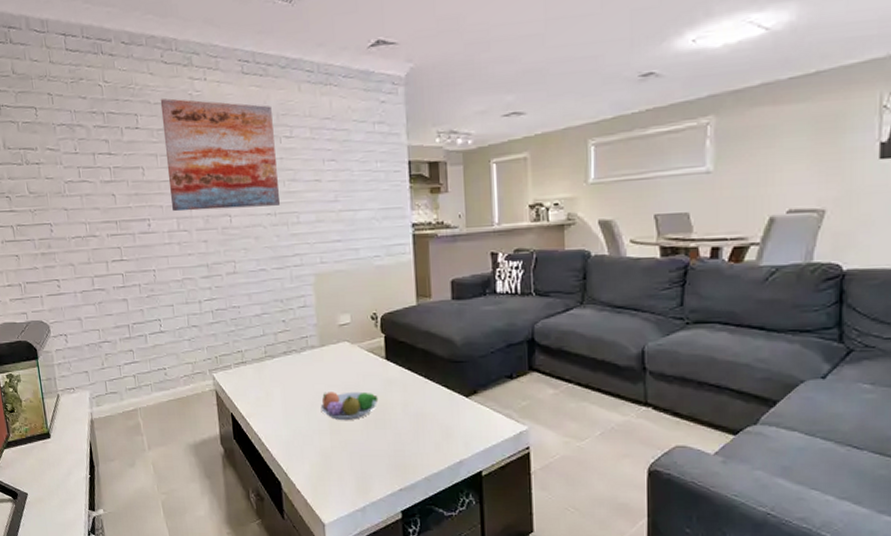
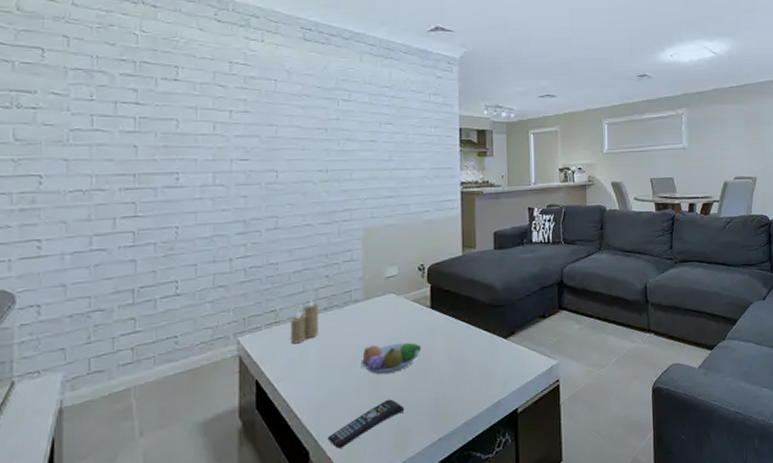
wall art: present [160,98,280,212] -> none [208,55,332,166]
candle: none [254,343,280,384] -> present [290,299,318,344]
remote control: none [295,445,365,484] -> present [327,399,405,449]

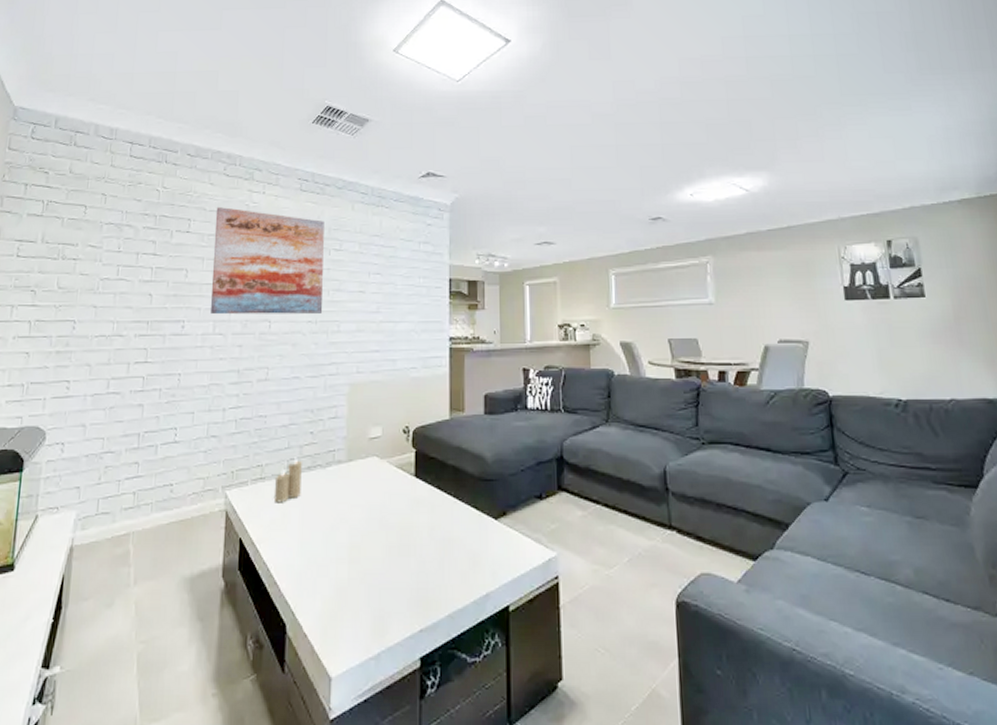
wall art: none [208,55,332,166] -> present [210,207,324,315]
remote control: present [327,399,405,449] -> none [304,576,385,625]
fruit bowl: present [361,342,422,374] -> none [341,513,404,546]

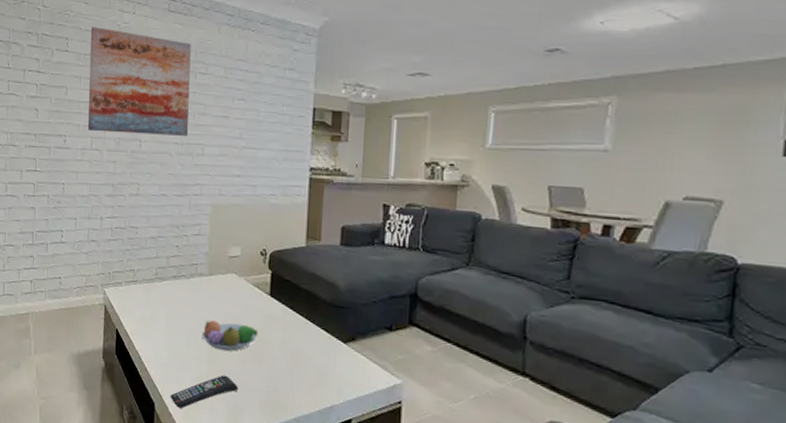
candle: present [273,457,302,503] -> none [144,266,168,304]
remote control: none [304,576,385,625] -> present [170,375,239,409]
fruit bowl: none [341,513,404,546] -> present [202,320,258,351]

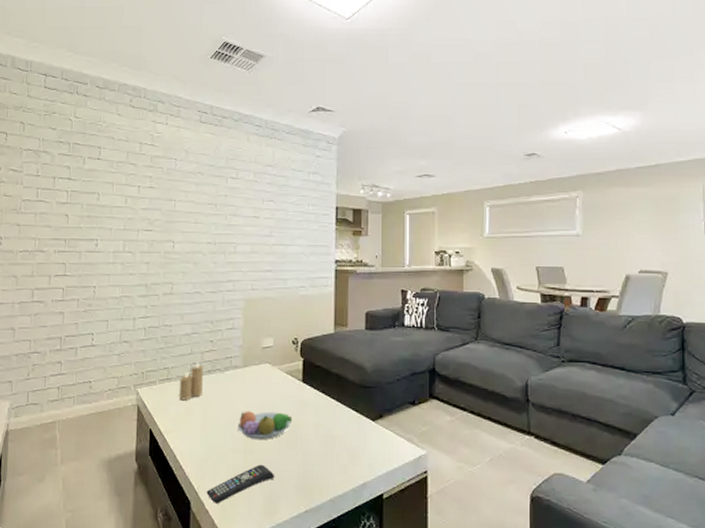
wall art: present [87,27,191,136] -> none [120,137,222,236]
candle: none [144,266,168,304] -> present [178,361,203,401]

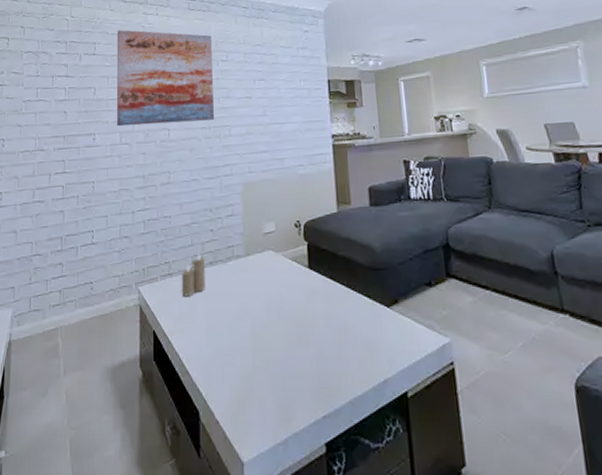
wall art: none [120,137,222,236] -> present [116,30,214,127]
remote control: present [206,464,275,504] -> none [215,364,288,412]
fruit bowl: present [237,411,293,439] -> none [244,303,302,336]

